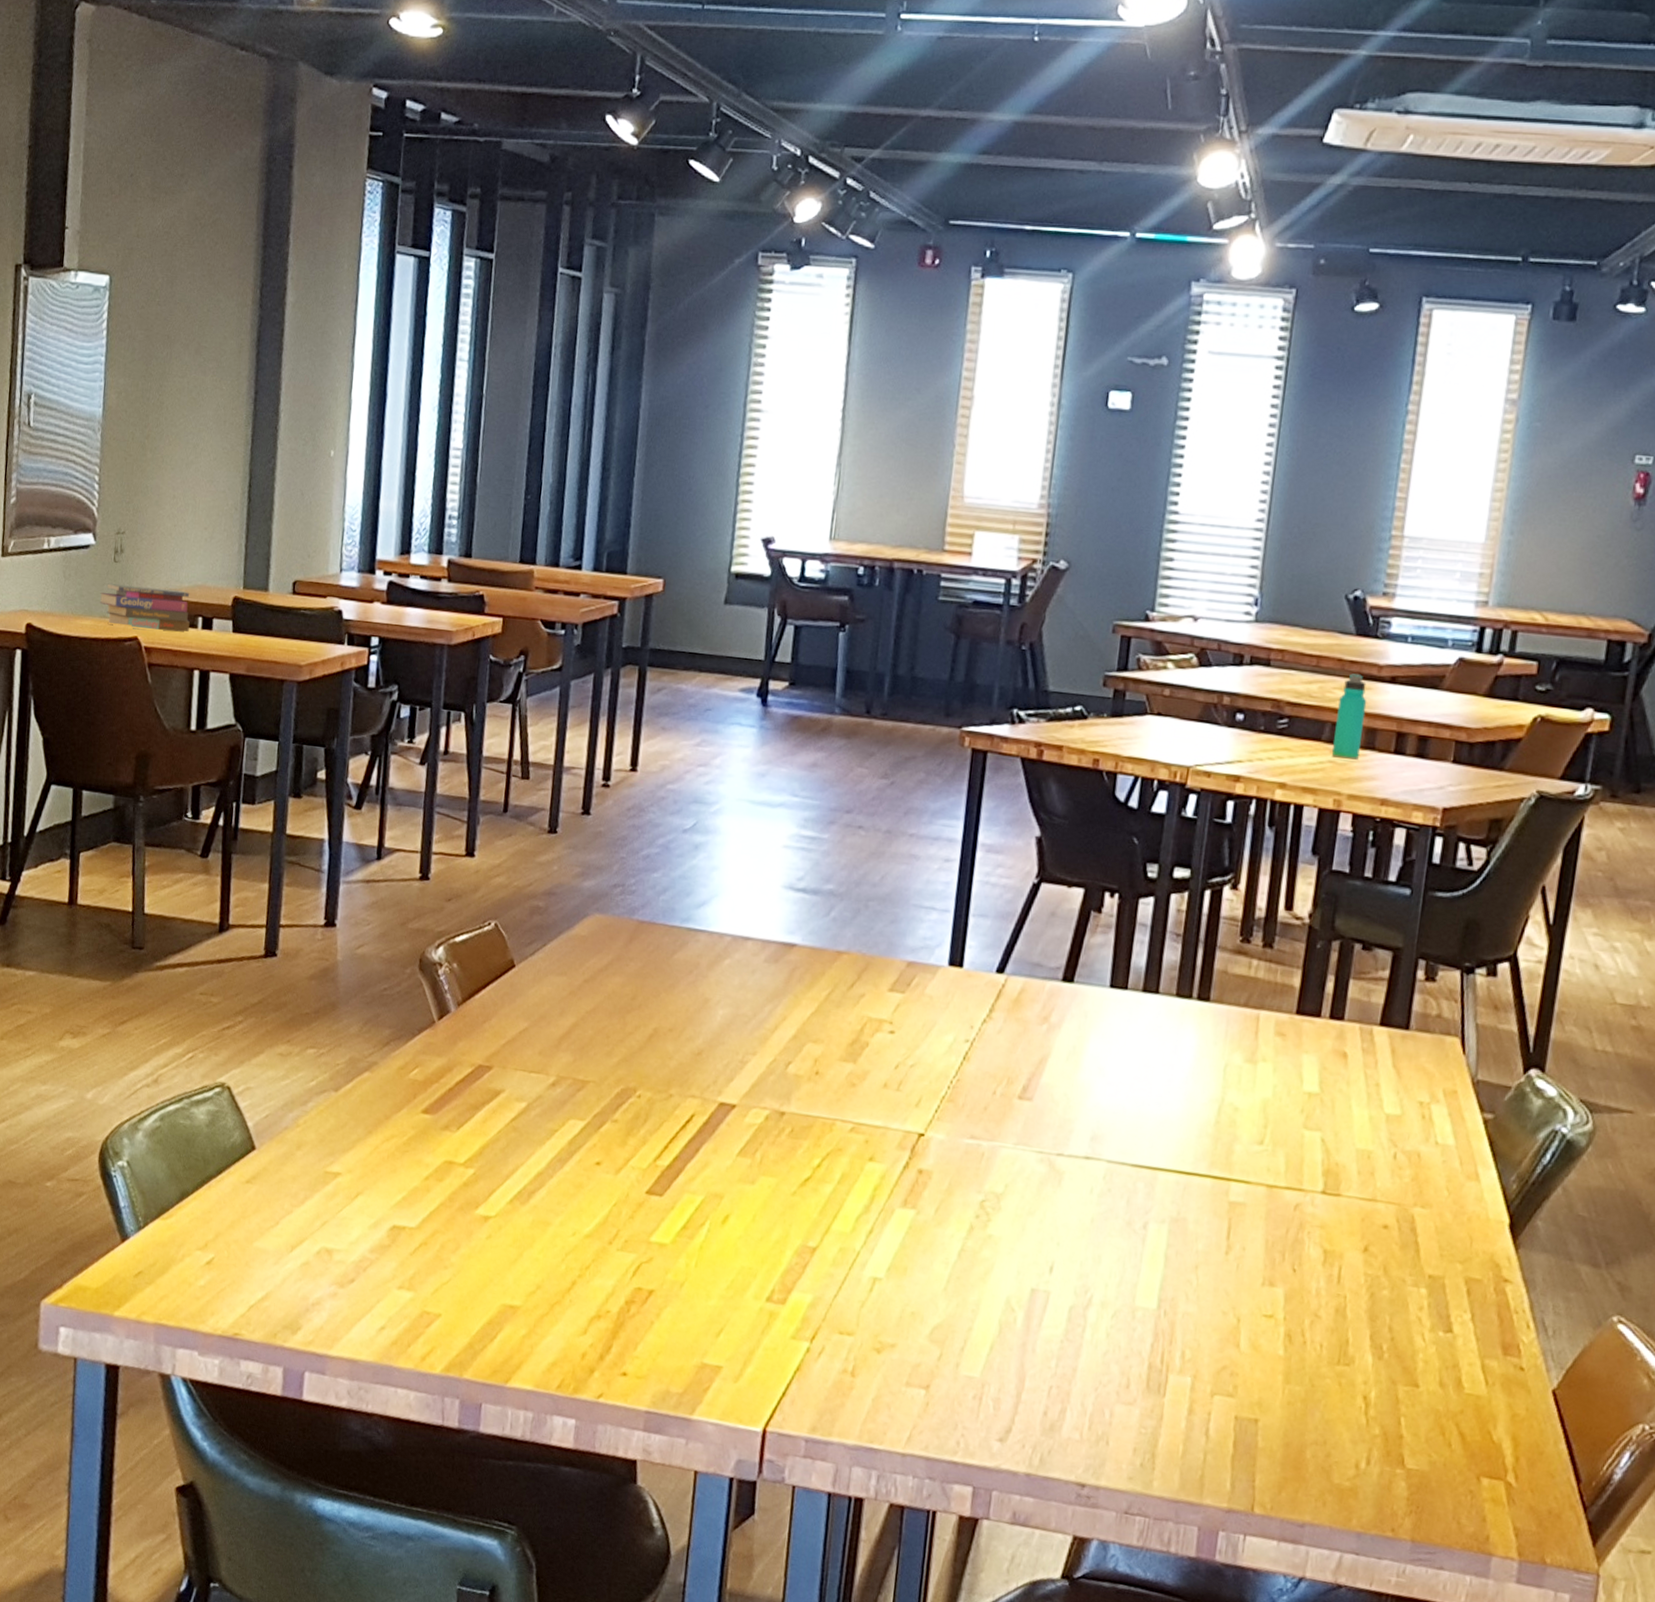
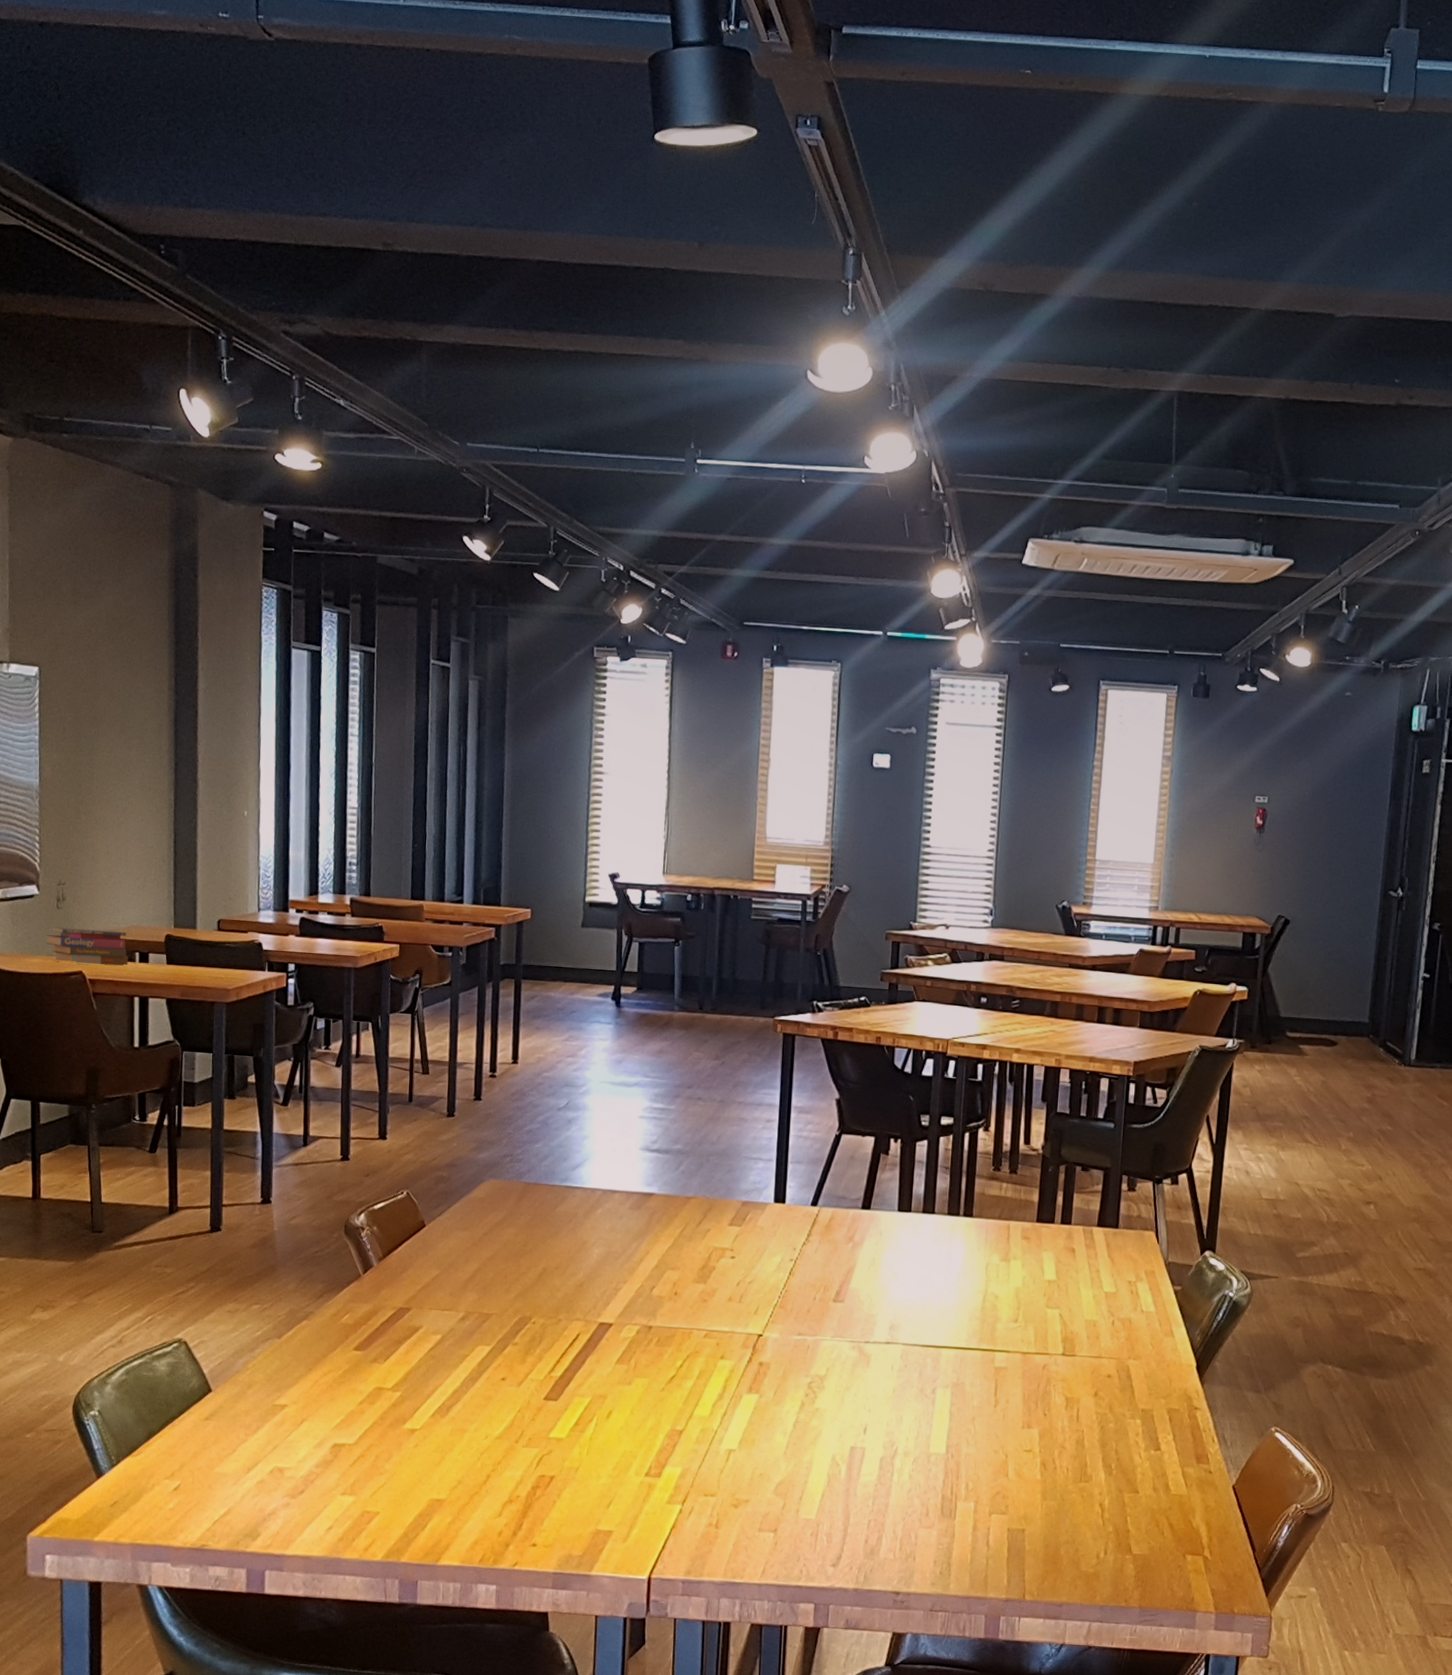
water bottle: present [1332,673,1367,762] -> none [1052,964,1076,1031]

